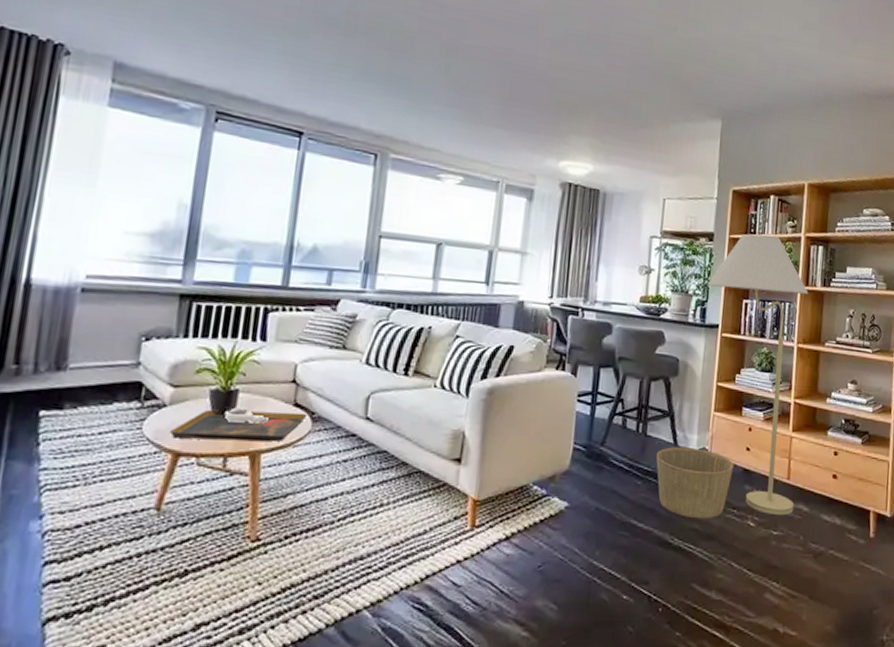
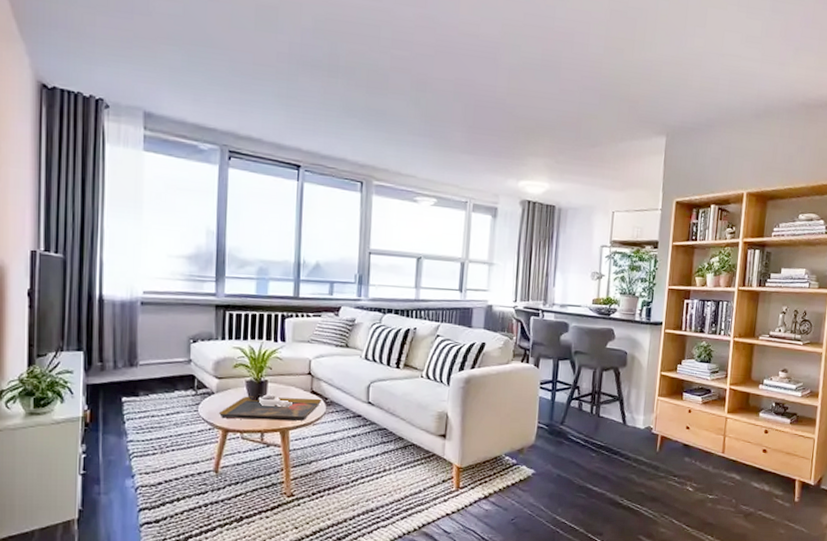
basket: present [655,447,734,519] -> none [607,426,675,485]
floor lamp: present [707,234,808,515] -> none [652,241,745,482]

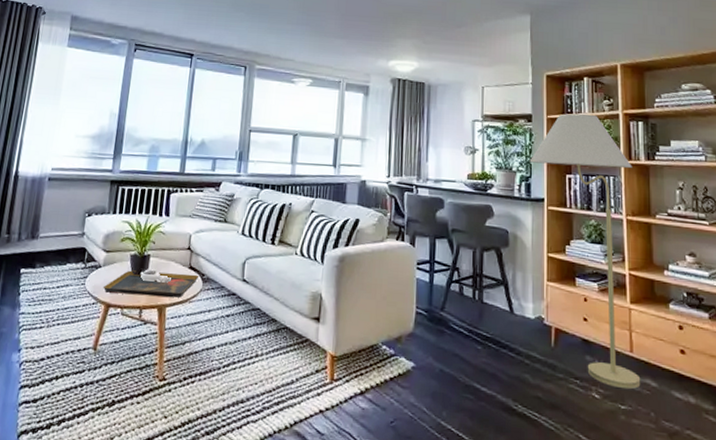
floor lamp: none [652,241,745,482] -> present [529,114,641,389]

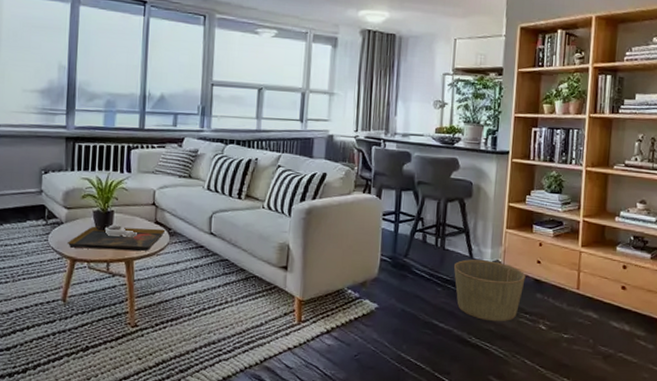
basket: none [493,314,572,388] -> present [453,259,526,322]
floor lamp: present [529,114,641,389] -> none [497,67,597,320]

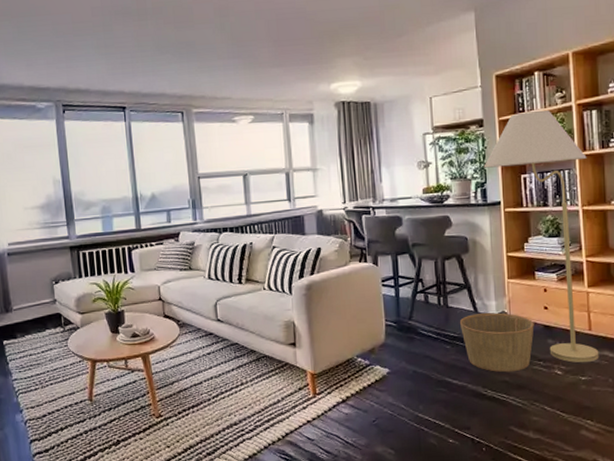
decorative tray: present [68,226,166,251] -> none [86,321,175,350]
floor lamp: none [497,67,597,320] -> present [483,110,599,363]

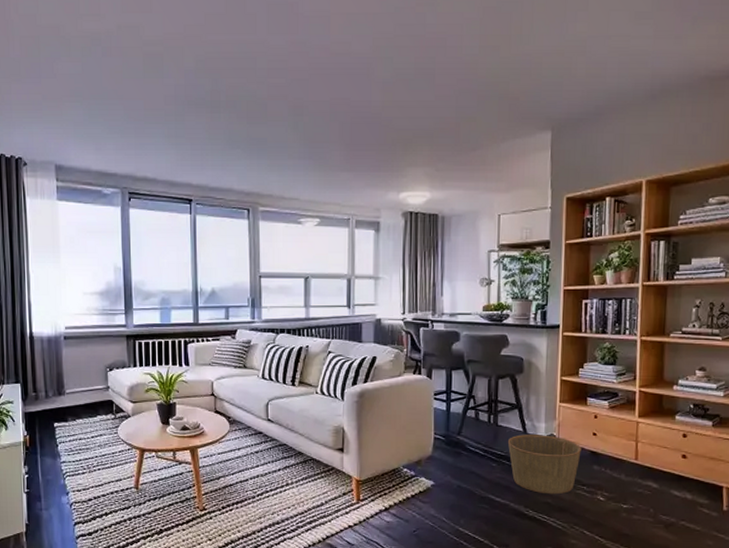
floor lamp: present [483,110,599,363] -> none [546,236,650,490]

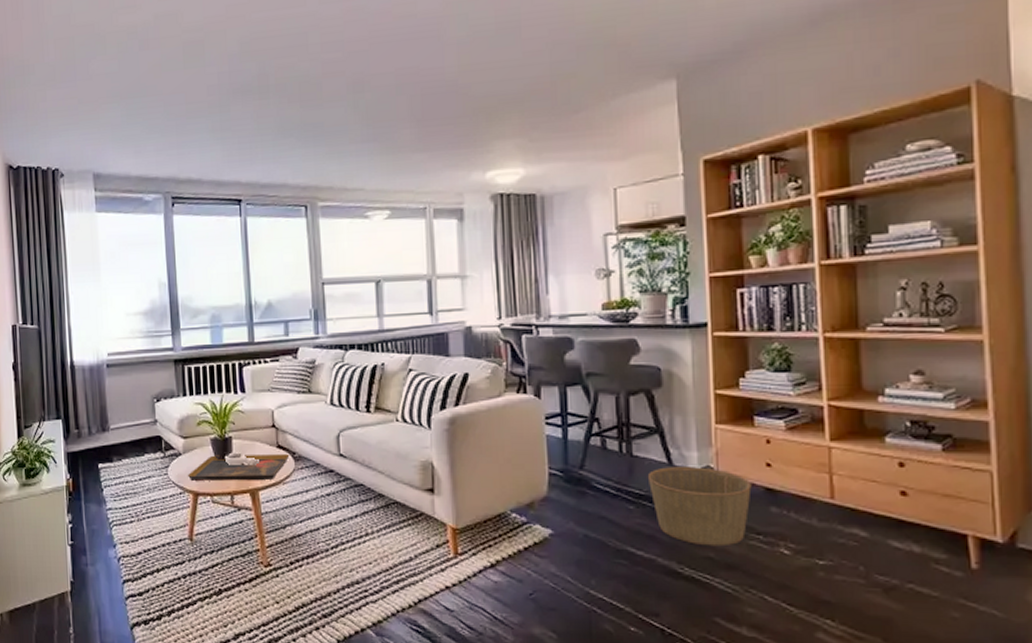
decorative tray: none [136,417,226,440] -> present [188,453,290,481]

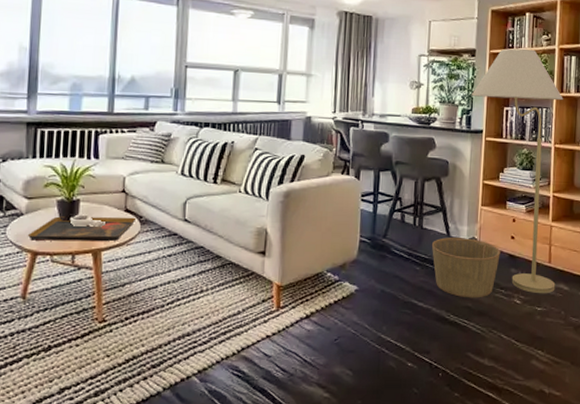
floor lamp: none [684,204,845,541] -> present [471,48,563,293]

